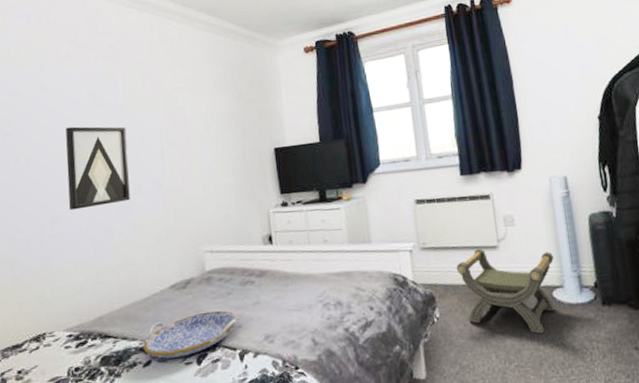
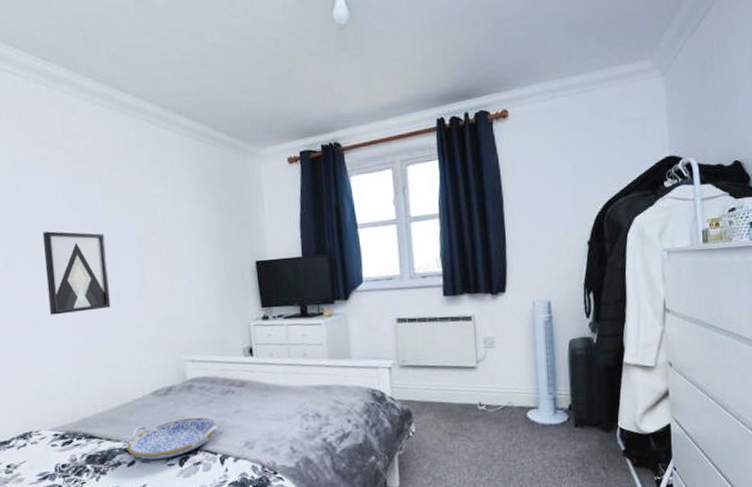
stool: present [456,247,555,334] -> none [434,367,531,451]

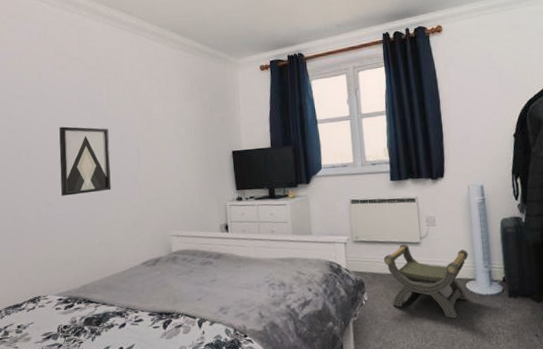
serving tray: present [127,417,219,460] -> none [119,285,198,322]
stool: none [434,367,531,451] -> present [383,243,468,319]

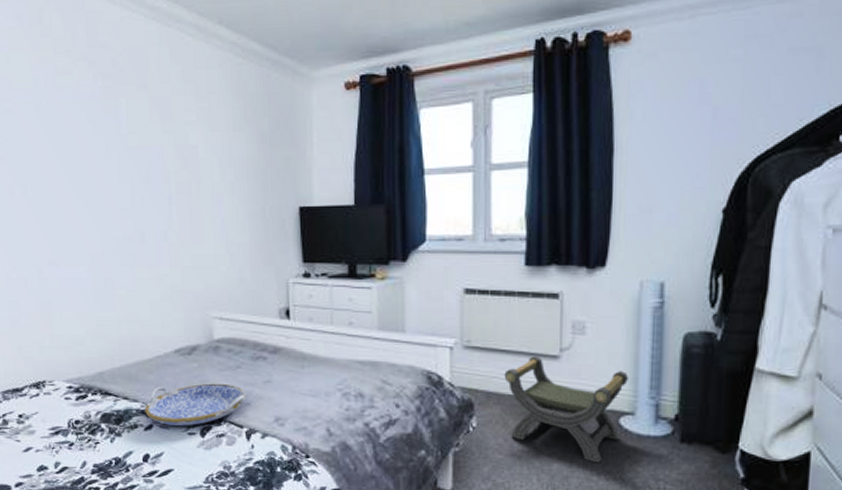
wall art: present [59,126,111,196] -> none [63,157,133,253]
serving tray: none [119,285,198,322] -> present [145,383,247,426]

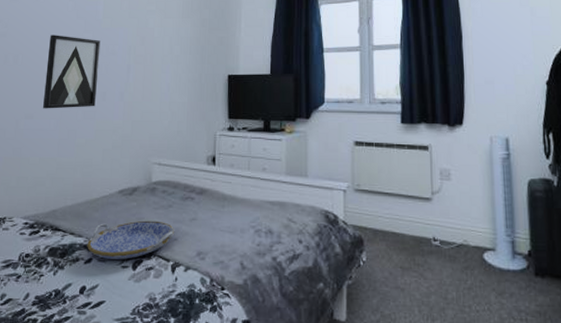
wall art: none [63,157,133,253] -> present [43,35,101,109]
stool: present [504,355,628,463] -> none [387,197,488,295]

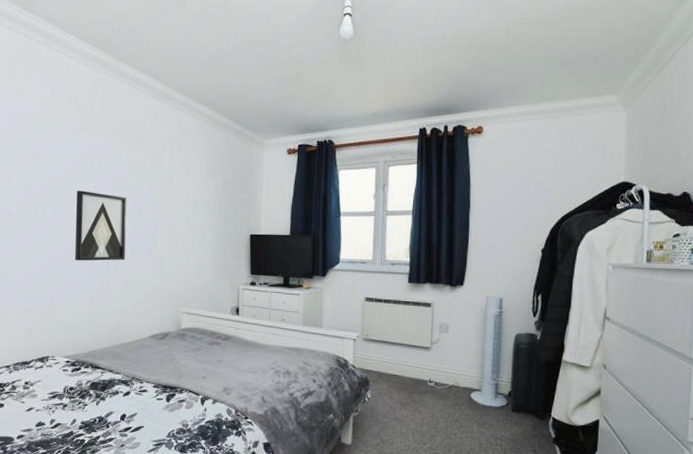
serving tray: present [87,220,175,260] -> none [125,361,203,393]

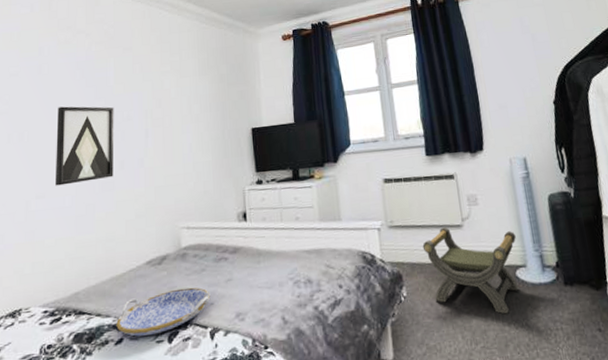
serving tray: none [125,361,203,393] -> present [116,287,211,337]
stool: none [391,346,477,426] -> present [422,226,519,315]

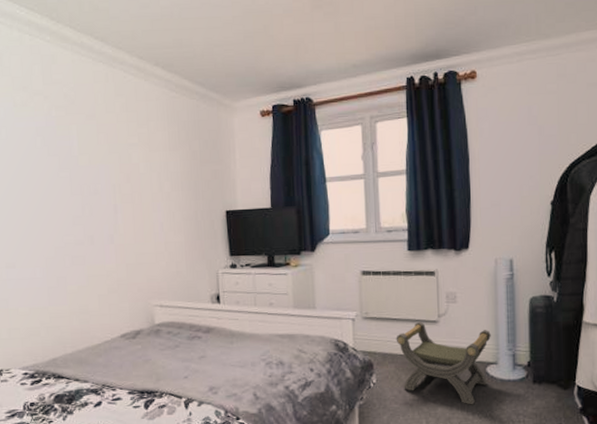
wall art: present [55,106,114,186] -> none [20,175,84,257]
serving tray: present [116,287,211,337] -> none [94,361,185,401]

